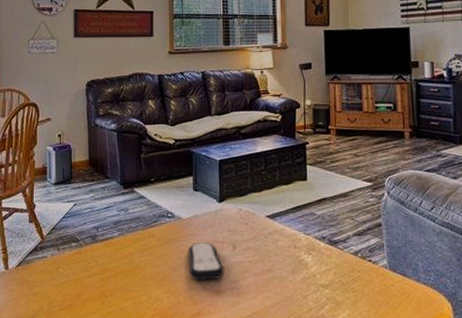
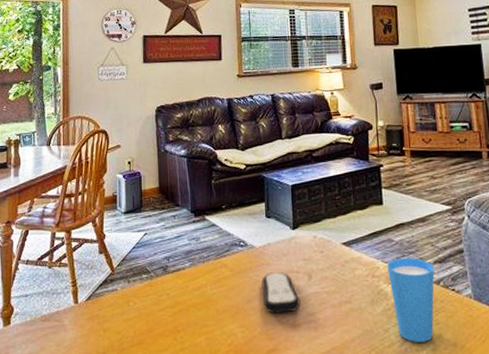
cup: none [309,230,353,308] -> present [387,257,435,342]

